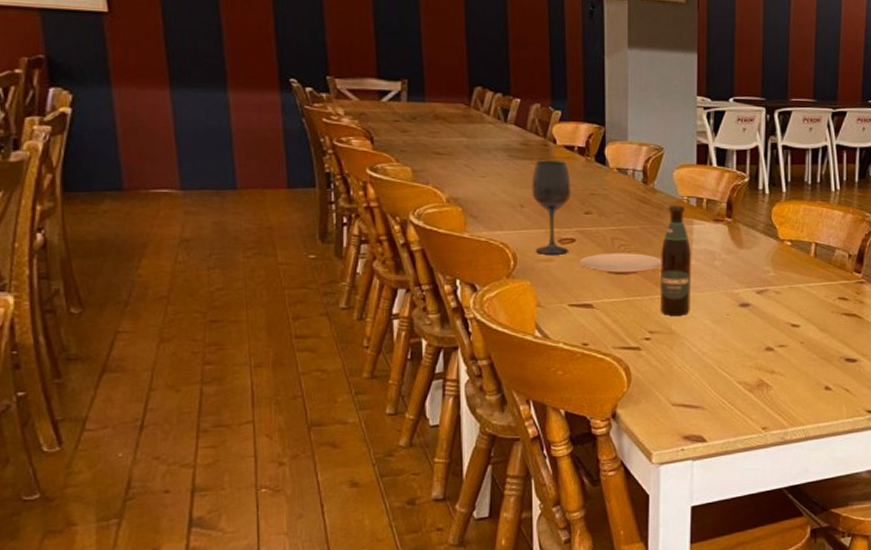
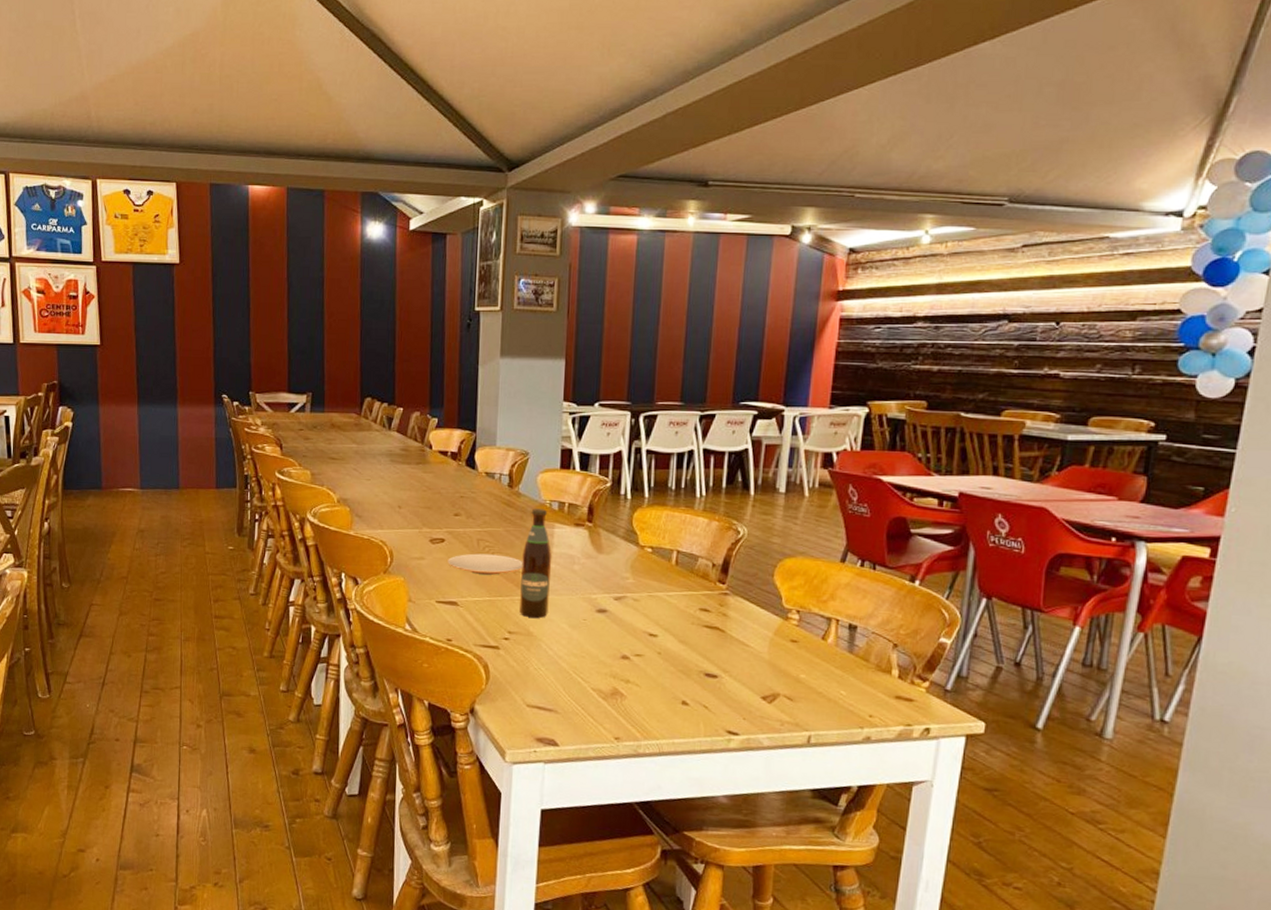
wineglass: present [532,160,571,255] -> none [409,464,443,554]

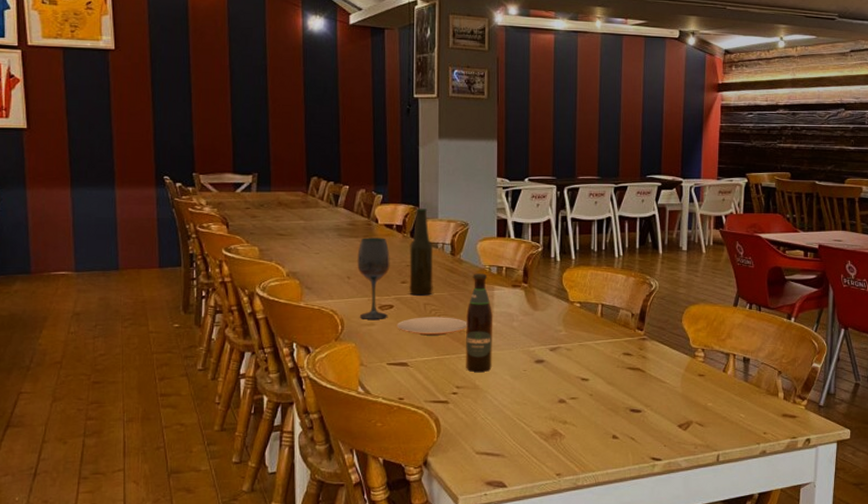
wineglass: none [409,464,443,554] -> present [357,237,390,319]
beer bottle: none [462,434,490,530] -> present [409,208,434,296]

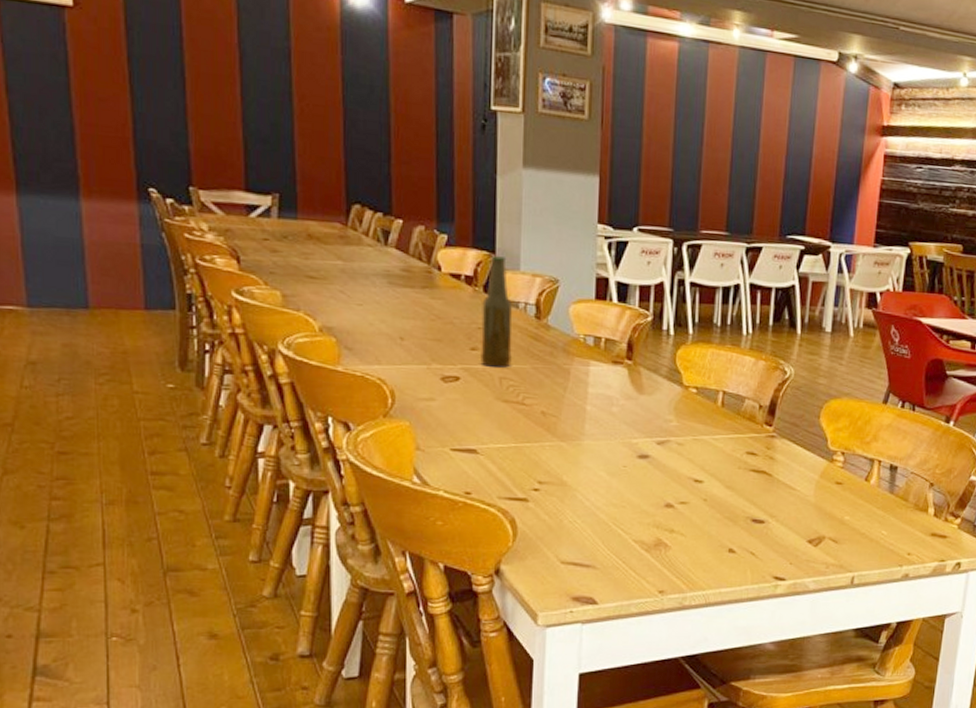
wineglass: present [357,237,390,319] -> none [413,288,457,394]
plate: present [397,317,467,336] -> none [464,393,554,418]
bottle: present [466,273,492,372] -> none [551,343,587,466]

